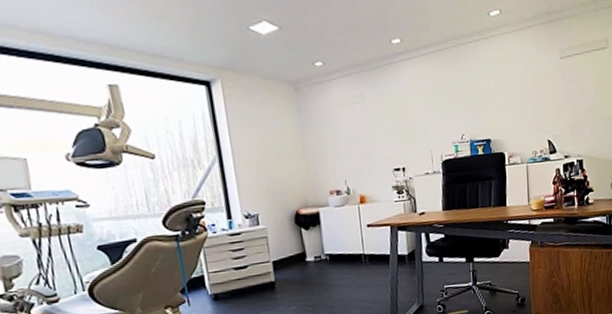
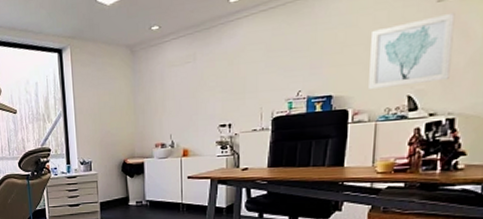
wall art: none [516,68,575,135] -> present [369,12,455,91]

